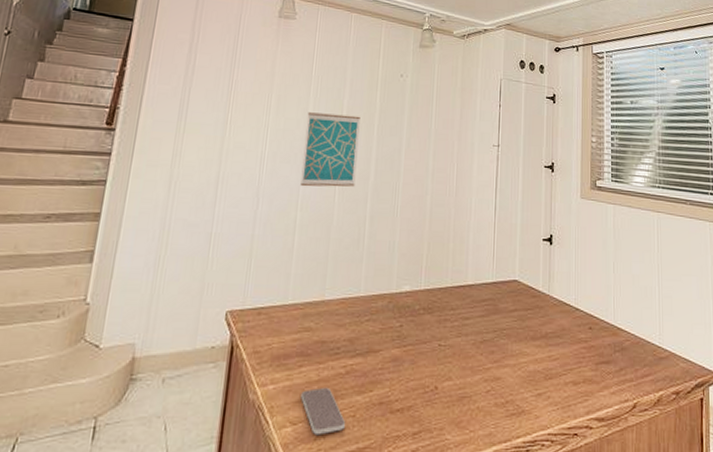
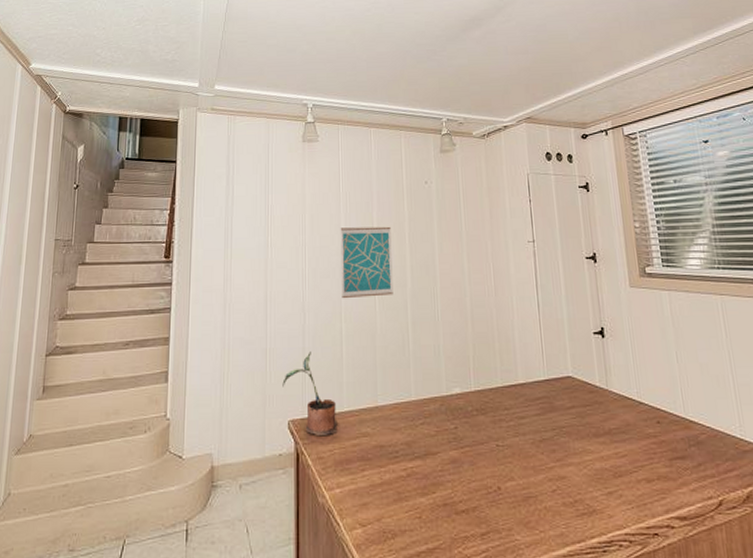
potted plant: none [224,239,281,330] -> present [282,351,339,437]
smartphone: present [301,387,346,436] -> none [367,489,413,537]

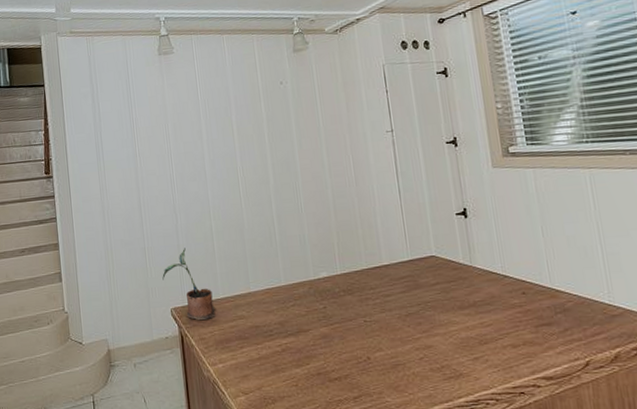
wall art: present [340,226,394,299] -> none [202,128,258,199]

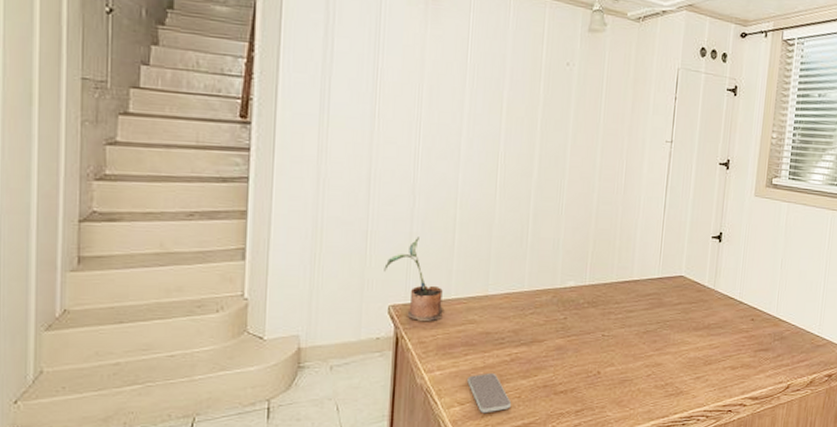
smartphone: none [247,363,291,402] -> present [467,372,512,414]

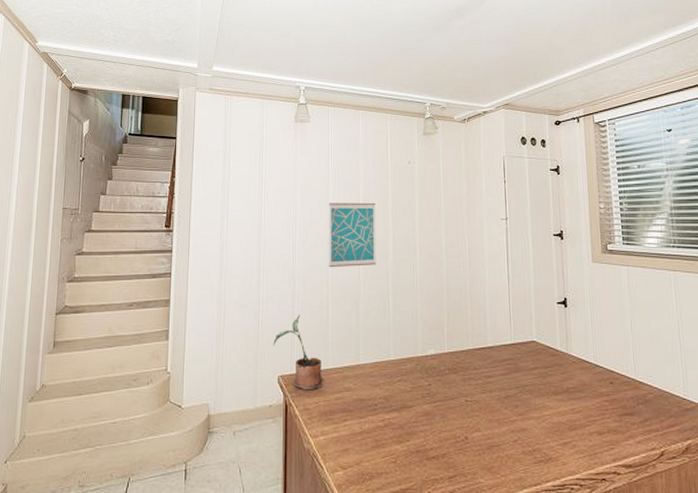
wall art: none [459,104,522,185] -> present [329,202,376,268]
smartphone: present [467,372,512,414] -> none [348,437,389,478]

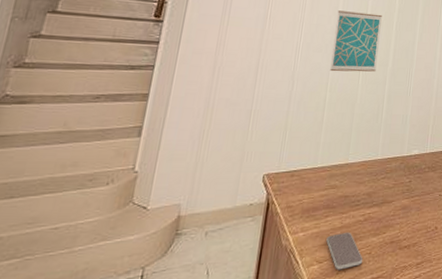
potted plant: present [273,315,324,390] -> none [262,115,311,188]
smartphone: none [348,437,389,478] -> present [326,231,363,270]

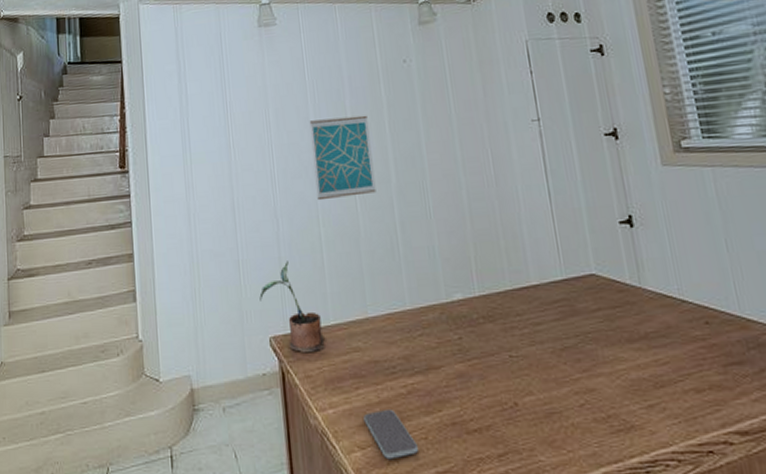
potted plant: none [262,115,311,188] -> present [259,261,326,353]

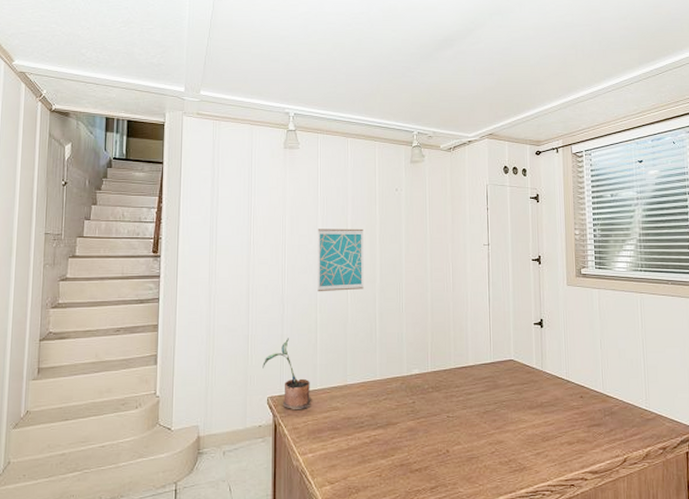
smartphone: present [363,408,419,460] -> none [335,453,374,492]

